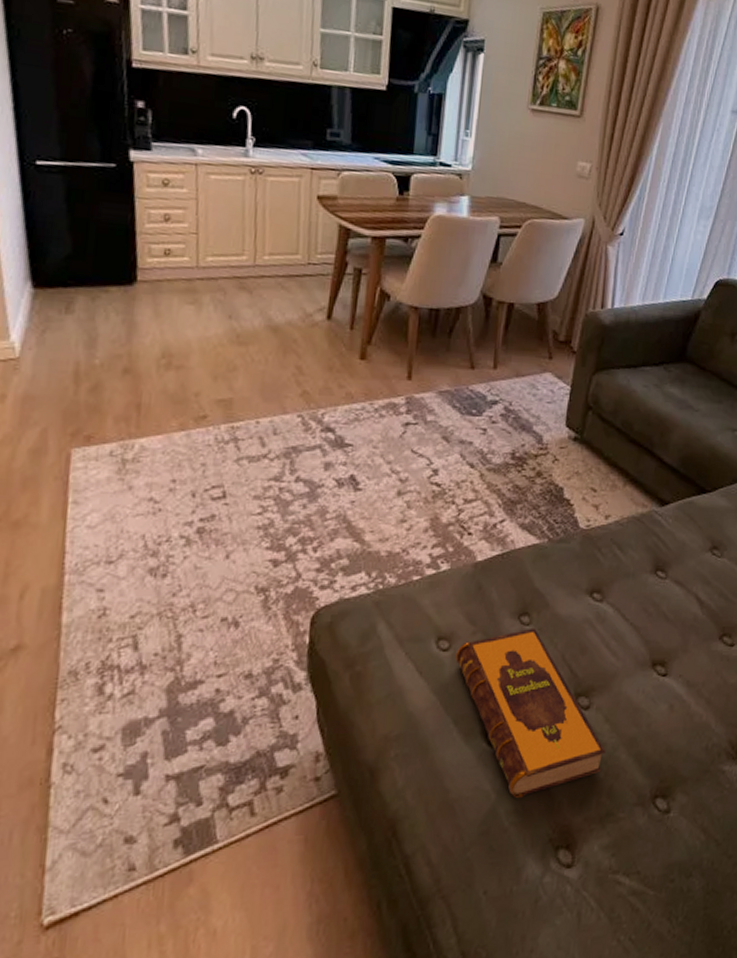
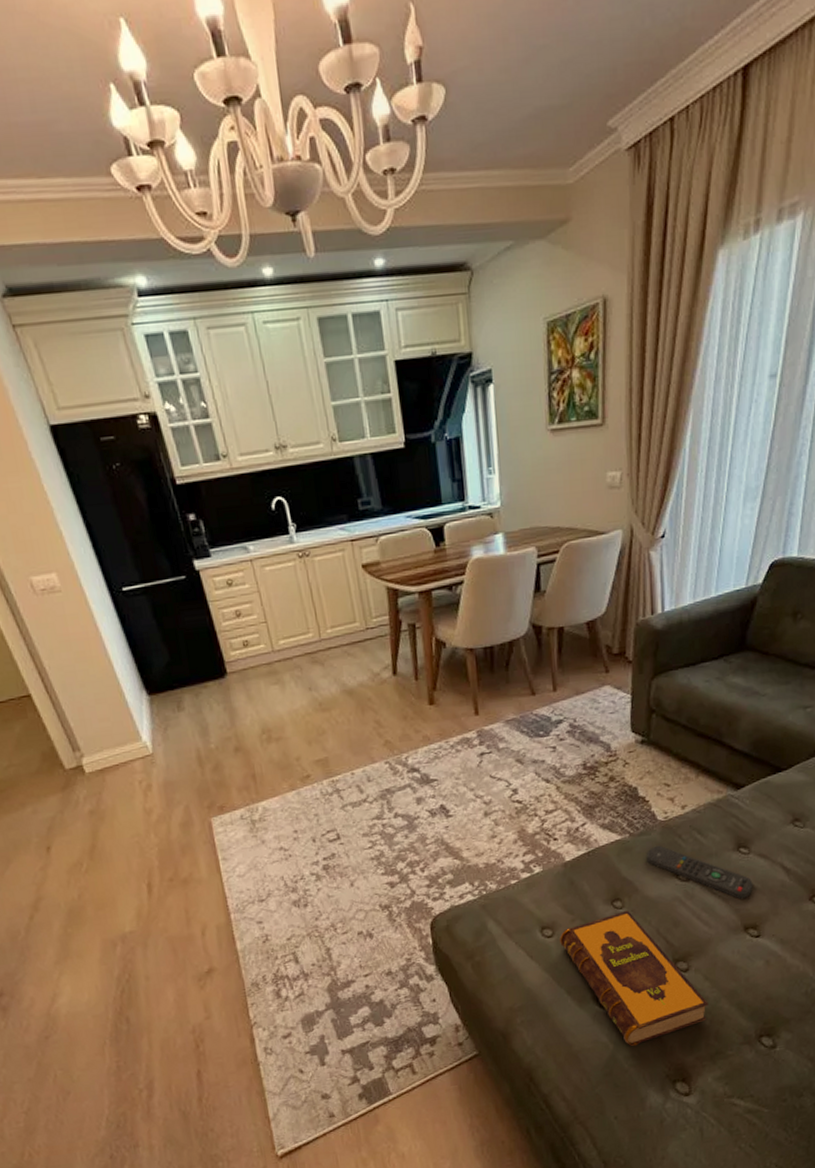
remote control: none [562,556,666,630] -> present [647,845,753,899]

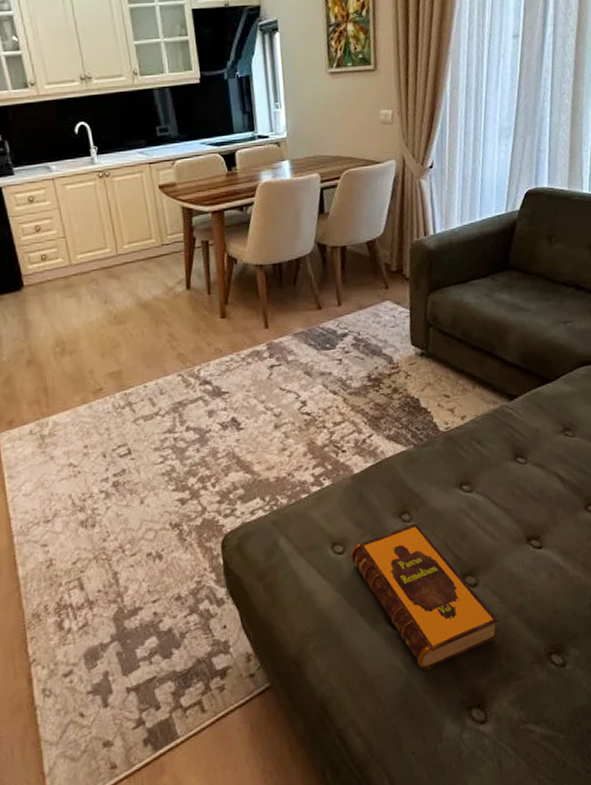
remote control: present [647,845,753,899] -> none [431,456,532,510]

